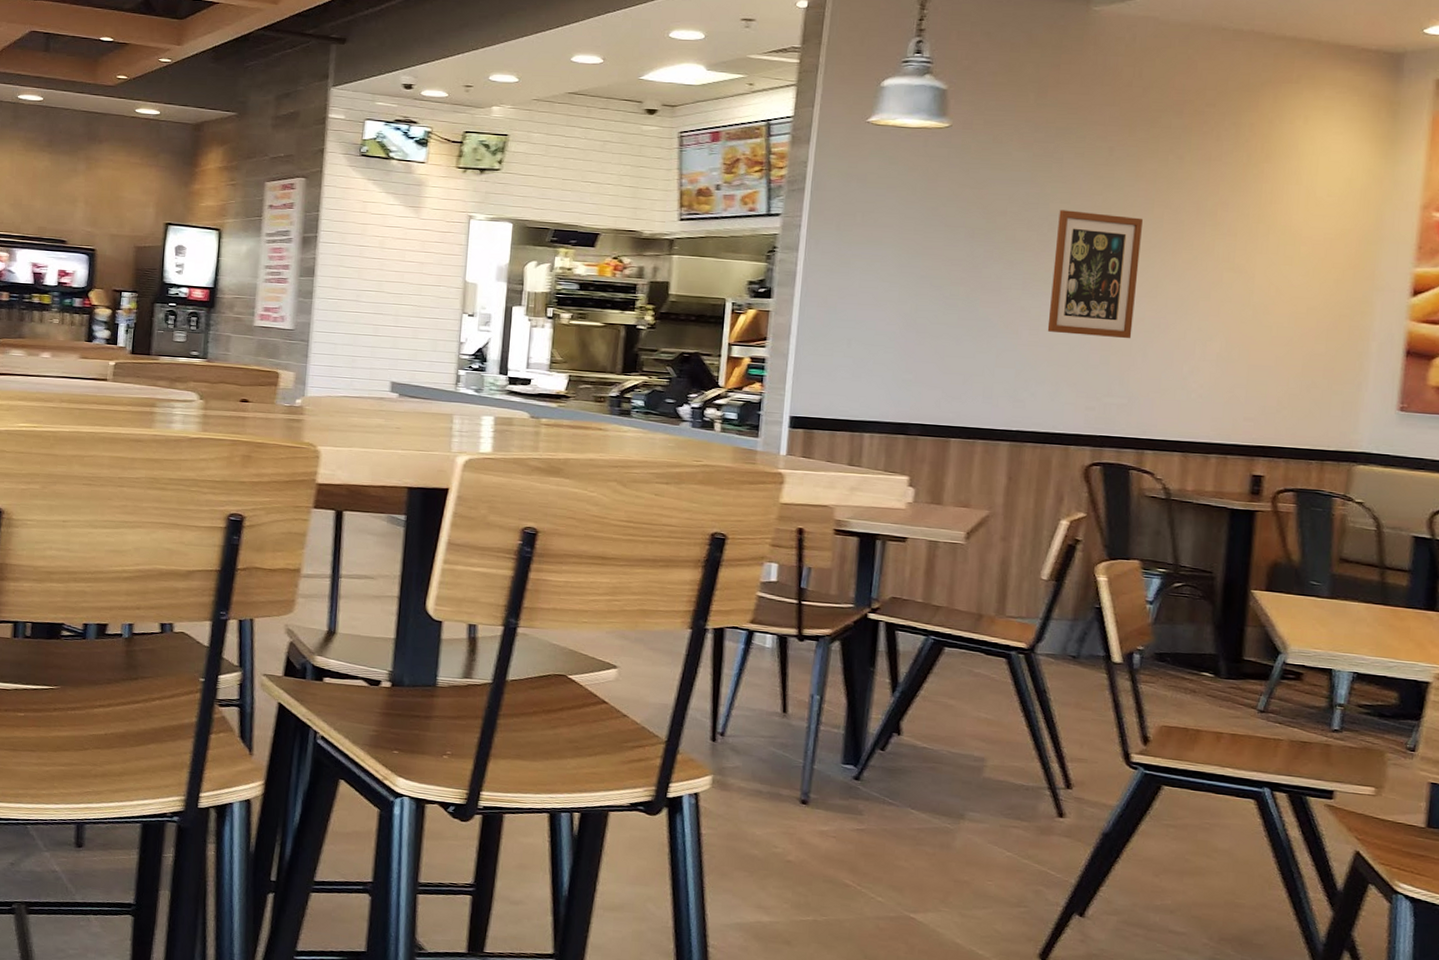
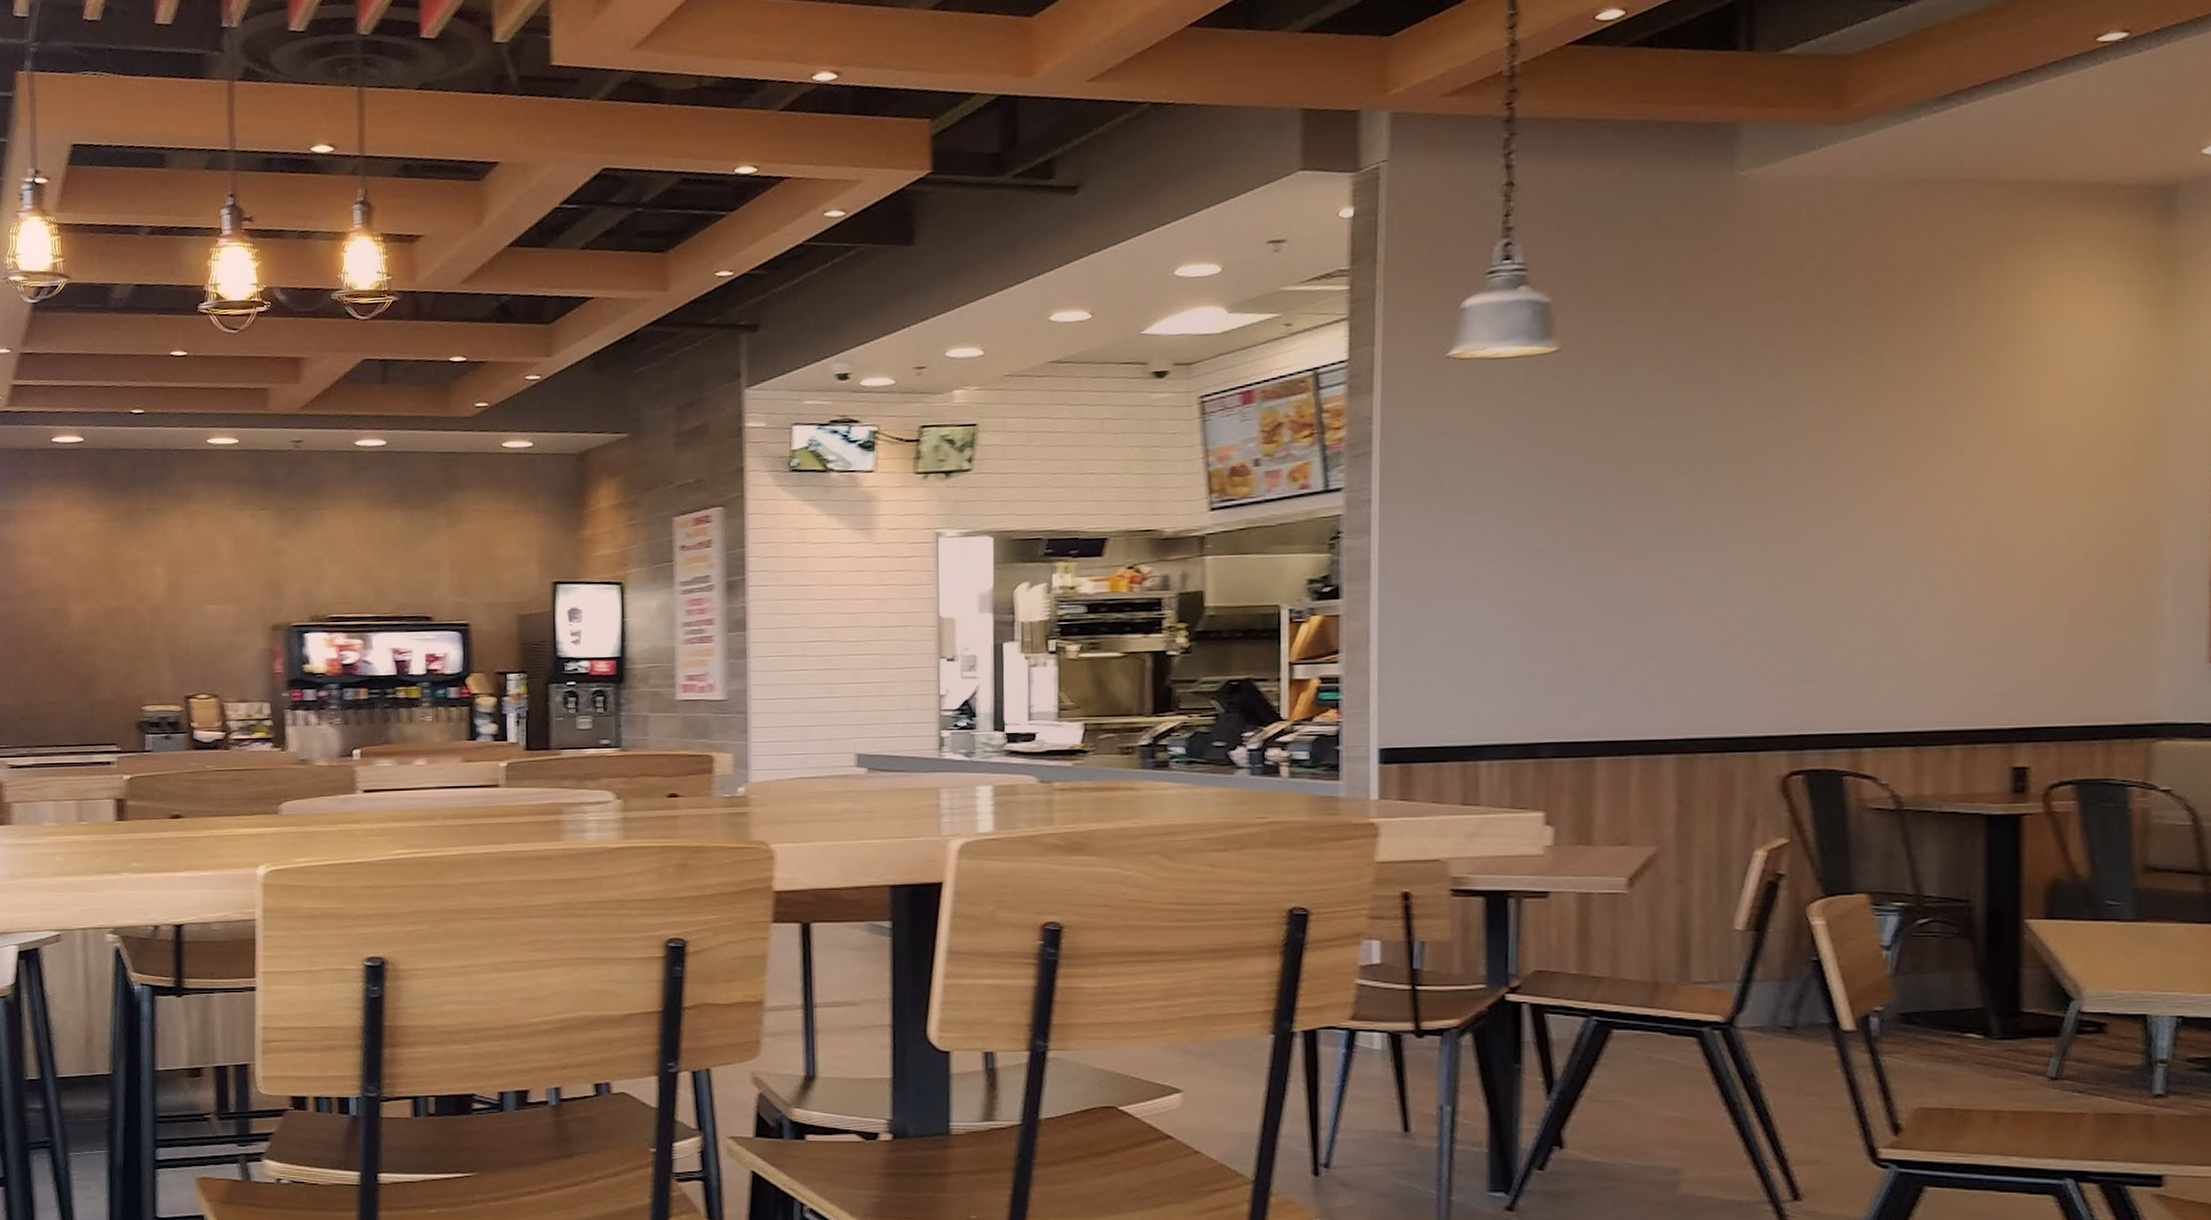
wall art: present [1047,210,1143,339] -> none [1714,442,1832,606]

